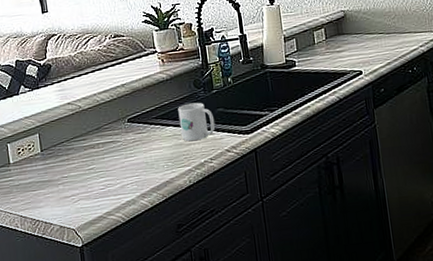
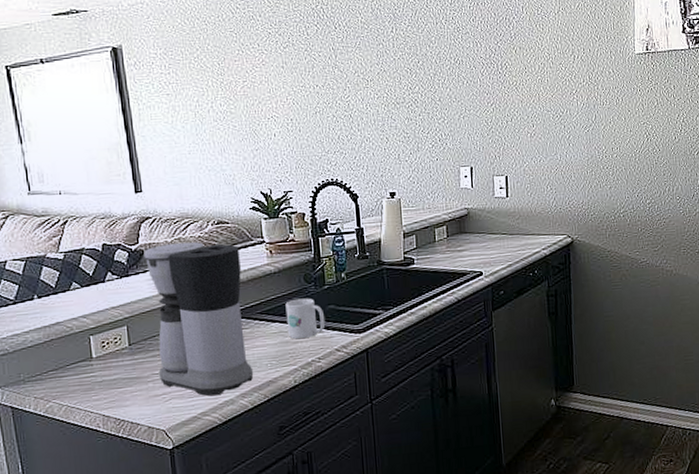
coffee maker: none [51,55,152,197] -> present [144,242,254,396]

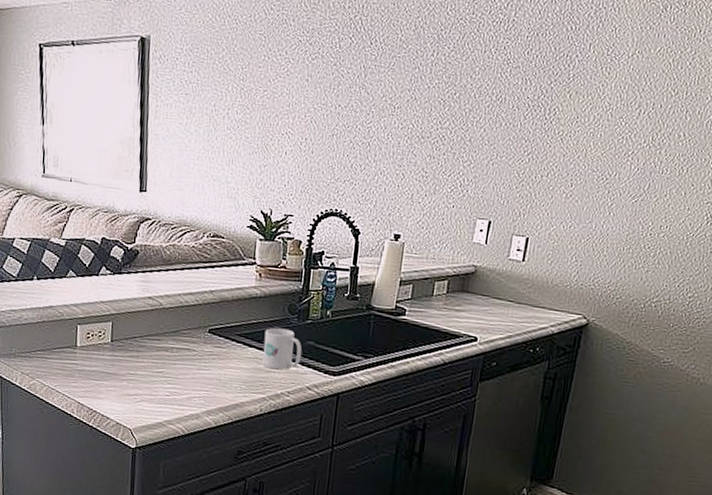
coffee maker: present [144,242,254,396] -> none [134,248,230,407]

